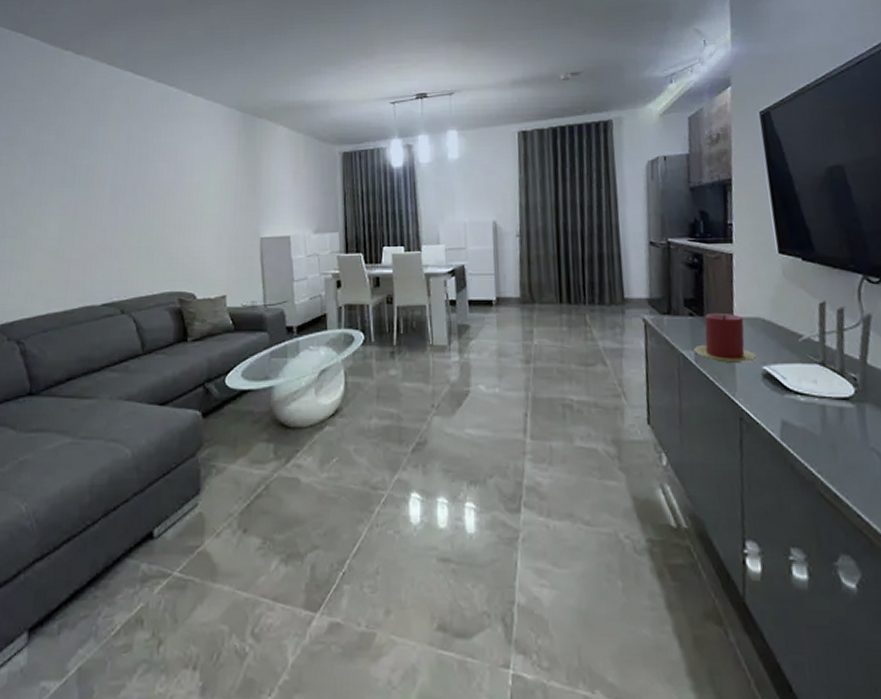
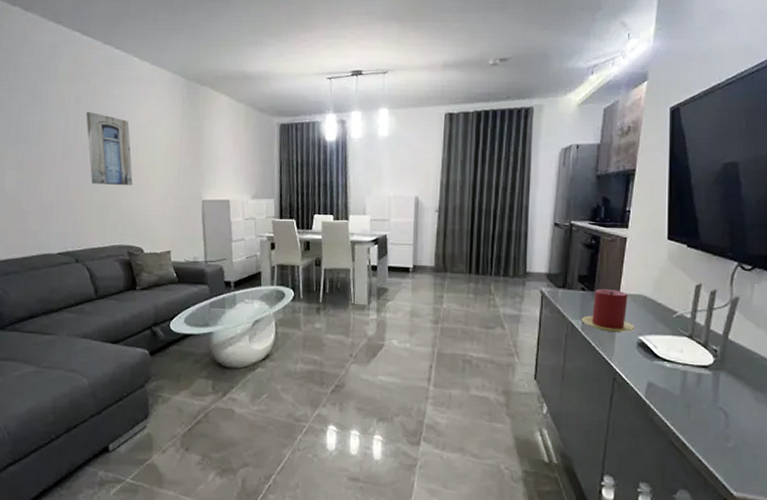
wall art: none [136,151,185,227] -> present [86,112,133,186]

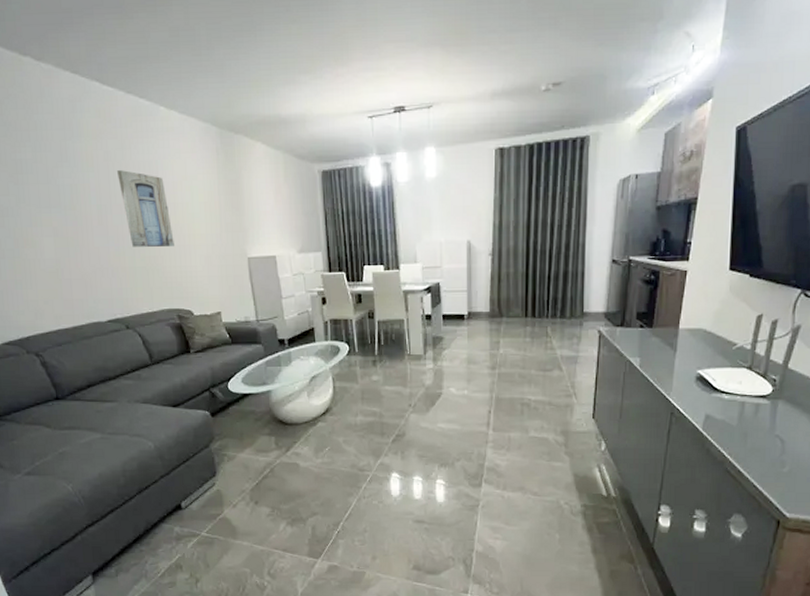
candle: present [582,288,636,332] -> none [640,324,694,367]

